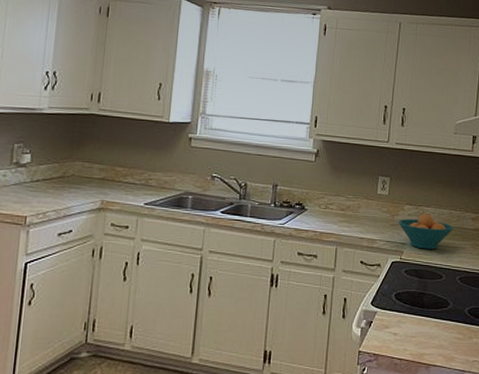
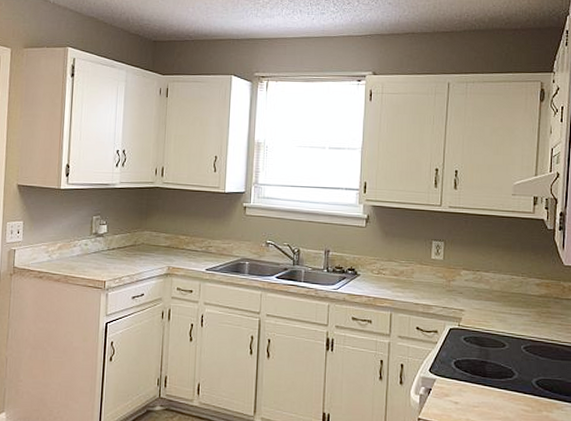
fruit bowl: present [398,213,454,249] -> none [455,279,516,317]

